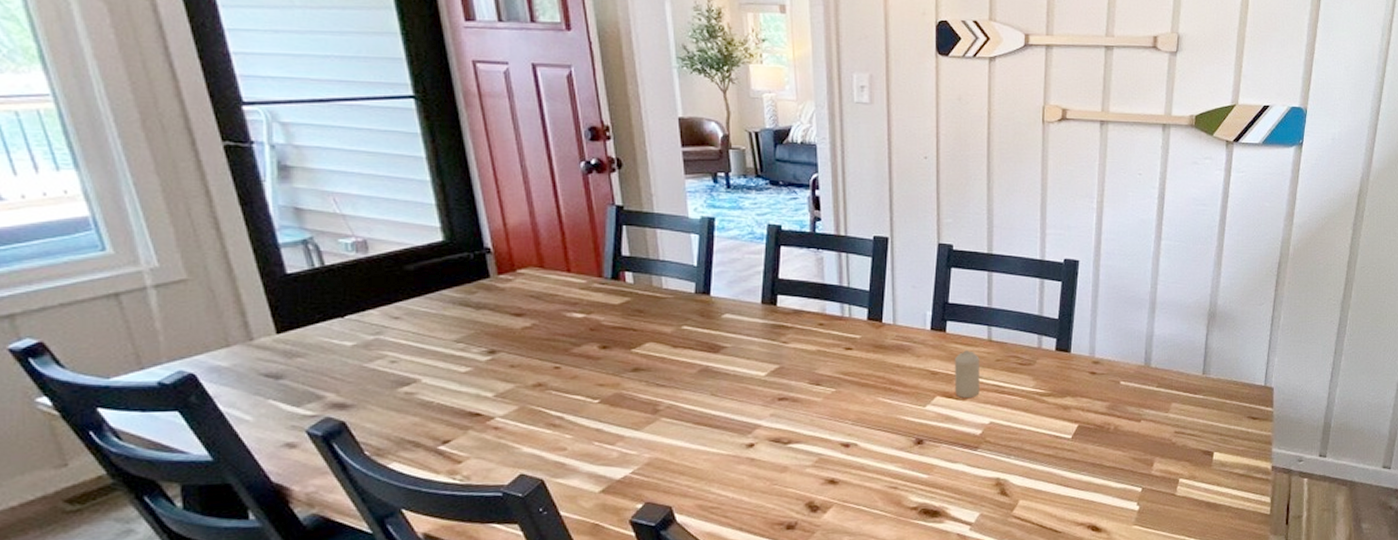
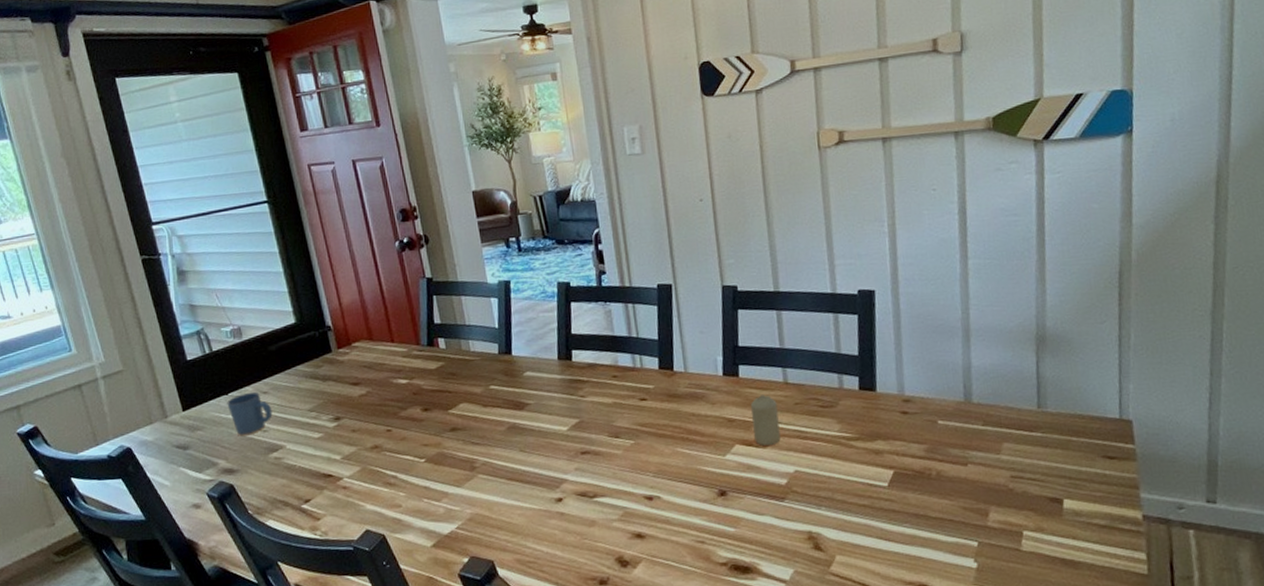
mug: none [342,316,405,366] -> present [227,391,273,436]

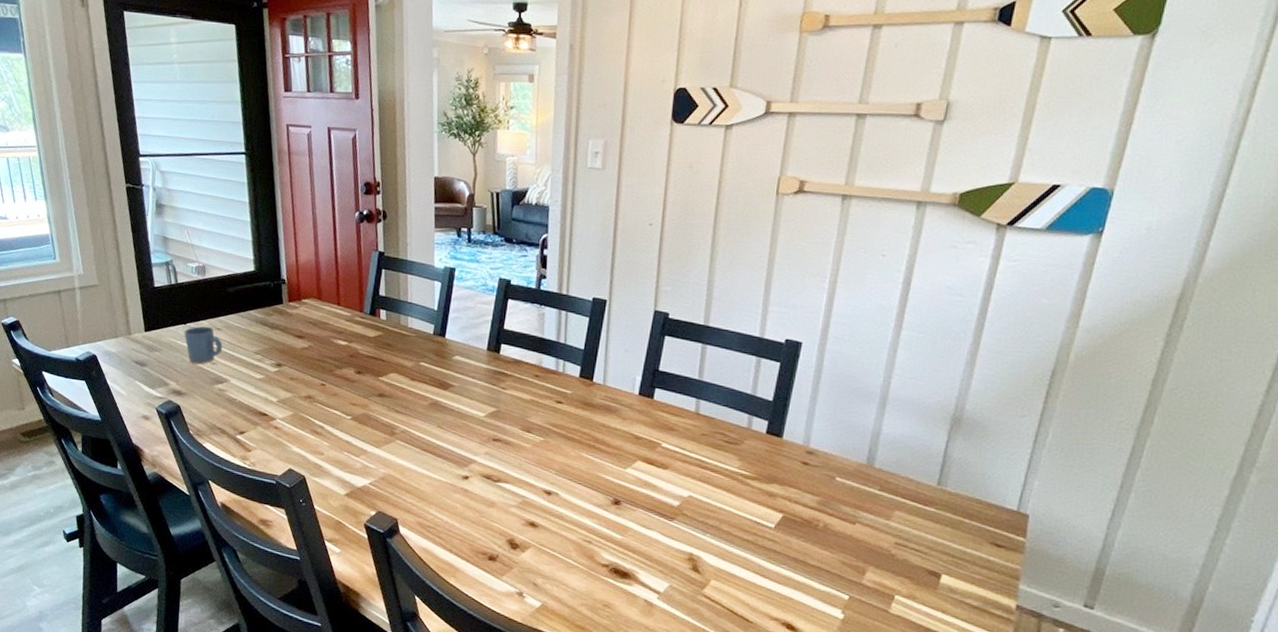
candle: present [750,395,781,446] -> none [657,420,685,468]

